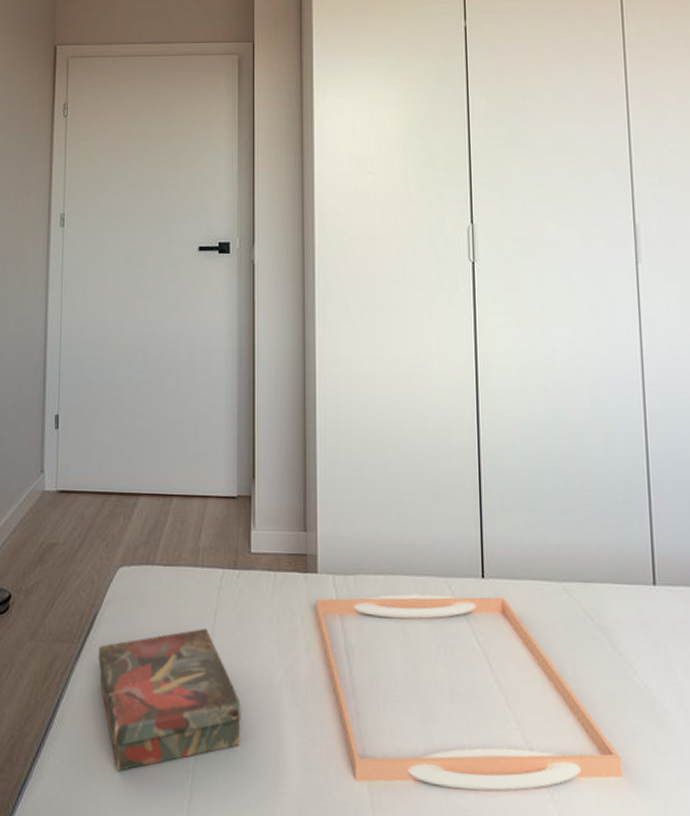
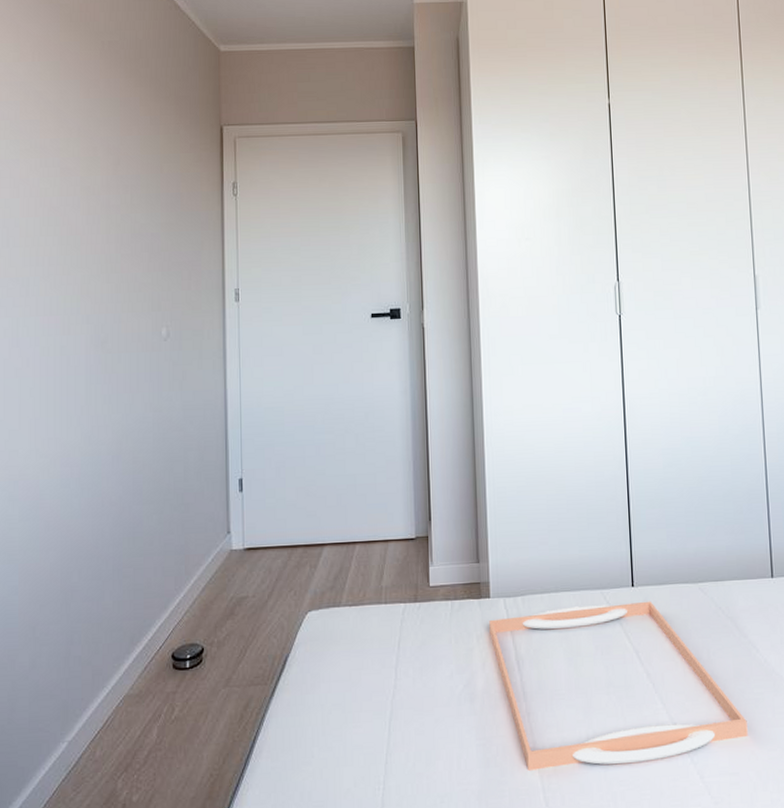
book: present [98,628,241,771] -> none [291,657,426,792]

